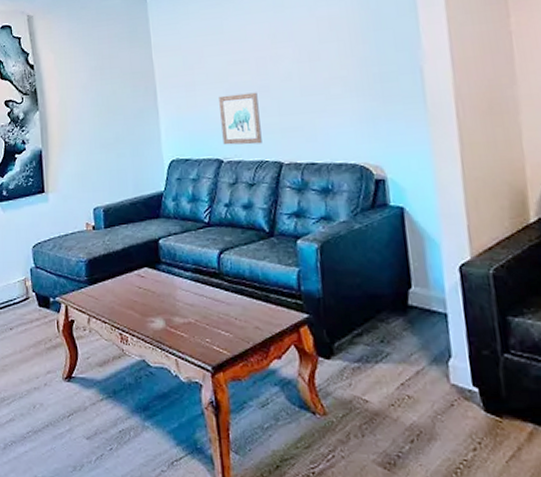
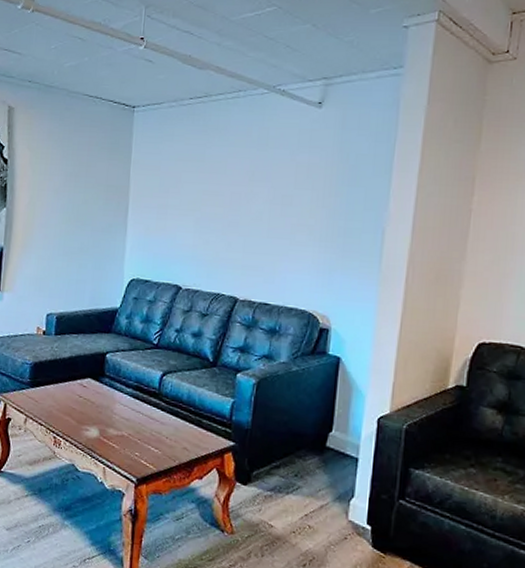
wall art: present [219,92,262,145] -> none [185,223,226,277]

